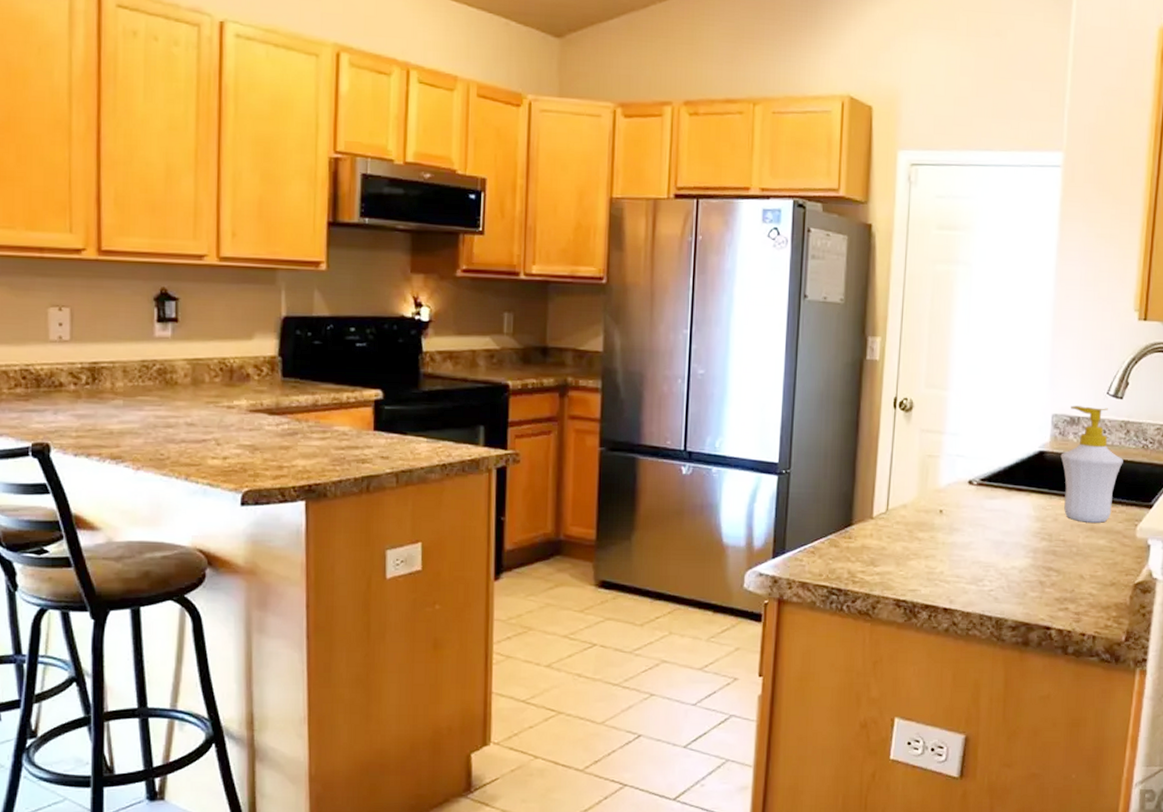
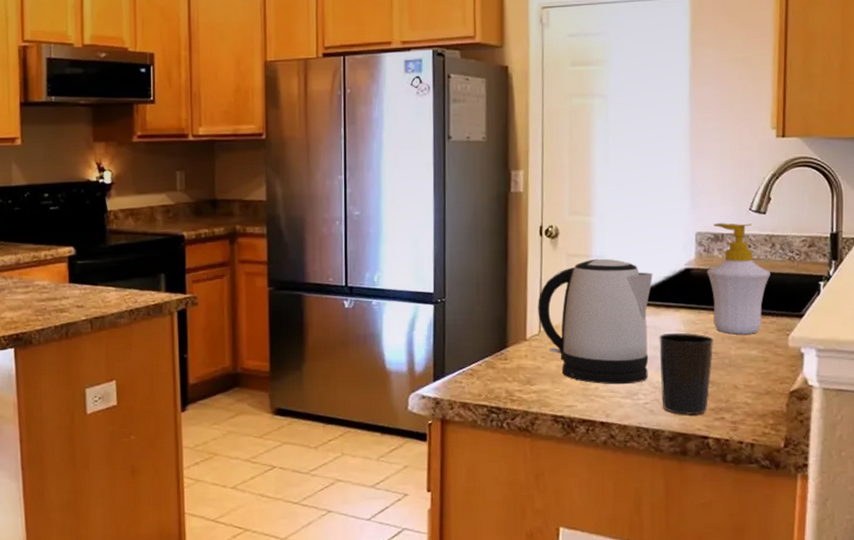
kettle: none [886,436,1006,570] -> present [538,258,653,385]
cup: none [1007,518,1062,605] -> present [659,333,713,416]

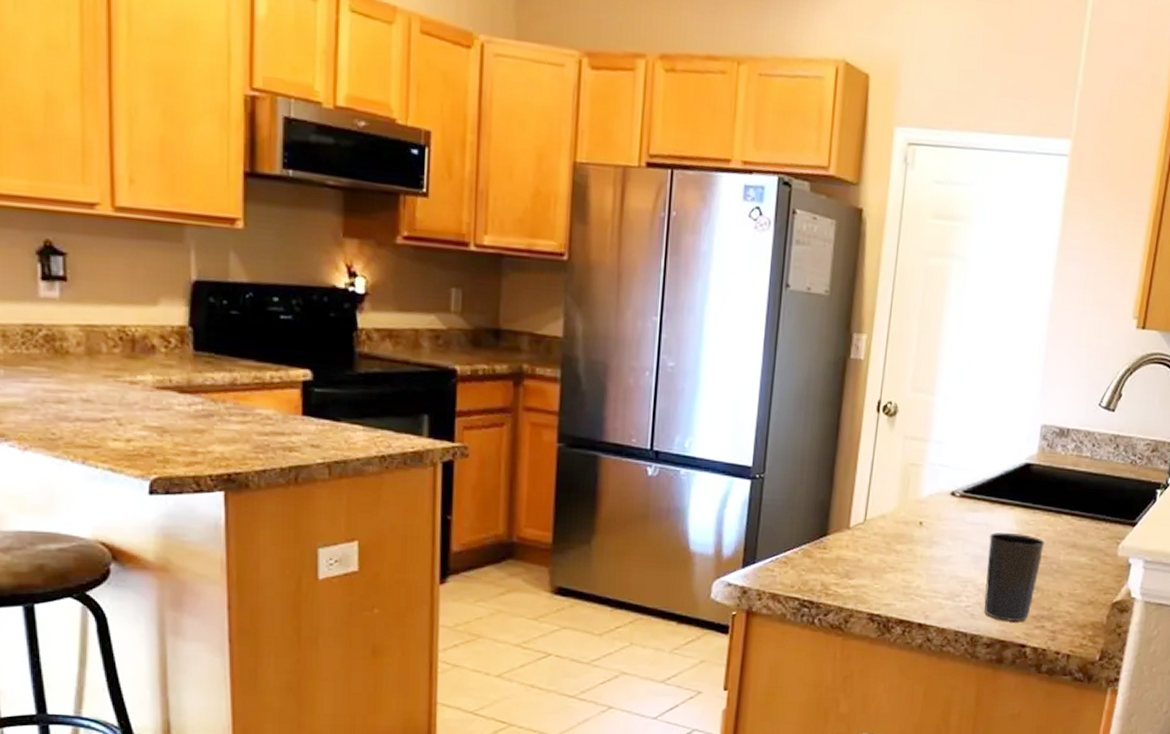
kettle: present [538,258,653,385] -> none [865,443,992,585]
soap bottle: present [707,223,770,335] -> none [1047,416,1111,540]

